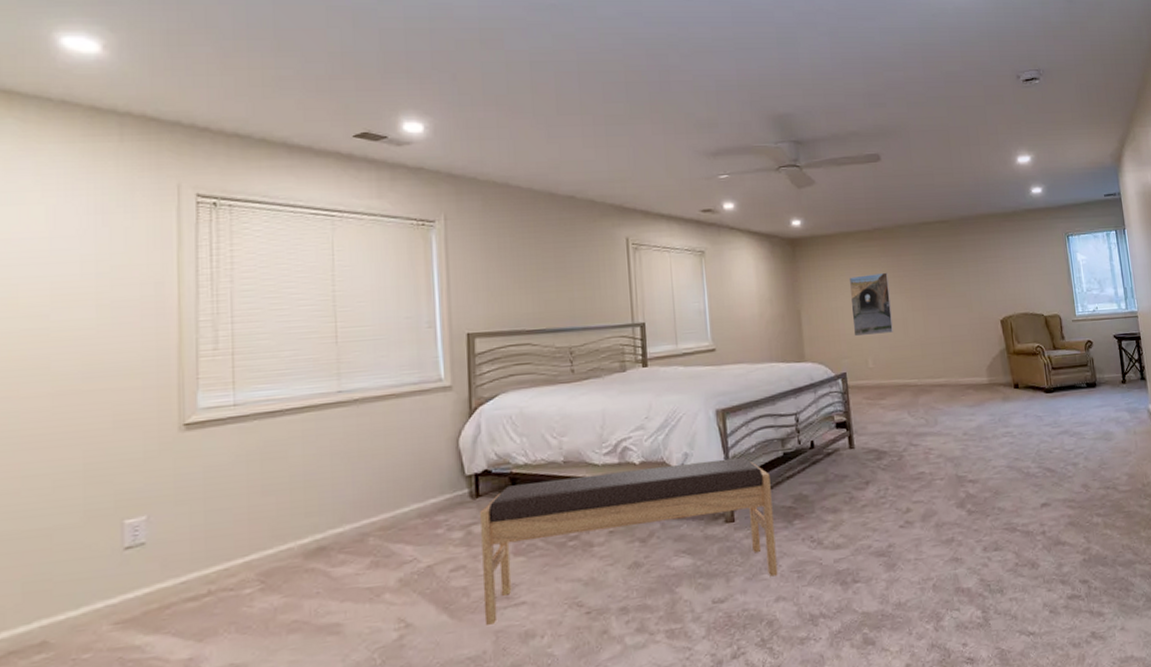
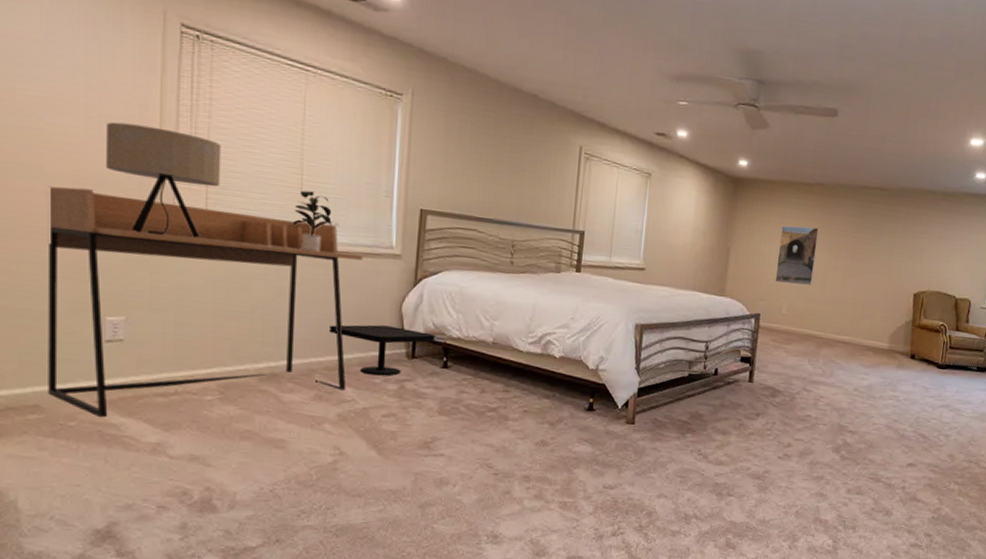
desk: none [55,368,411,642] -> present [47,186,363,418]
table lamp: none [120,302,248,418] -> present [106,121,222,239]
potted plant: none [329,337,381,402] -> present [292,190,339,252]
side table: none [379,465,501,527] -> present [328,324,436,376]
bench: present [480,457,778,625] -> none [407,354,673,477]

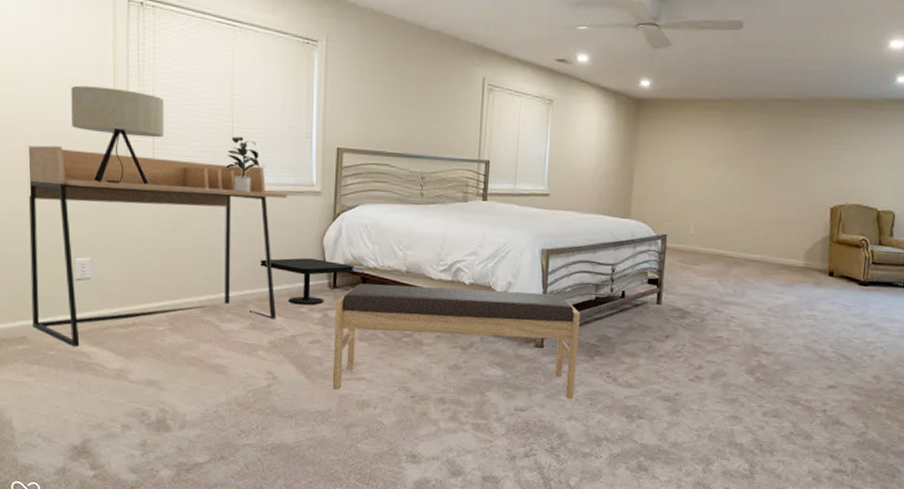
bench: none [407,354,673,477] -> present [332,283,580,399]
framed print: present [775,226,819,285] -> none [681,144,726,204]

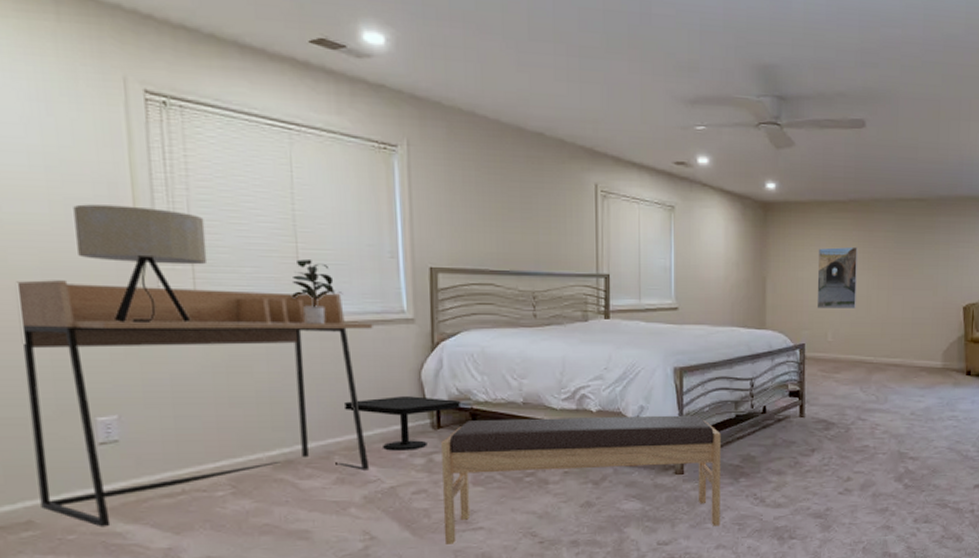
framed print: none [681,144,726,204] -> present [816,246,858,309]

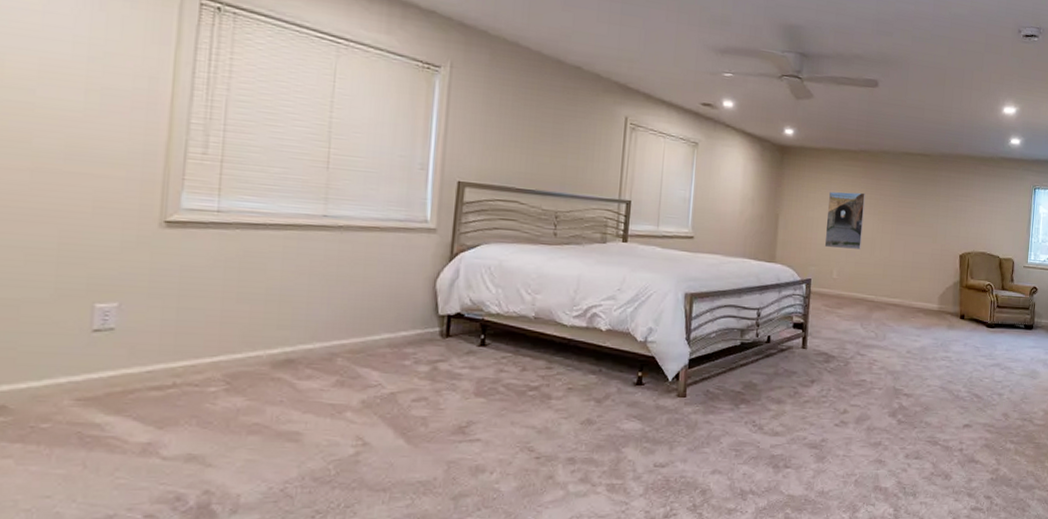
desk: present [16,280,373,527] -> none [18,163,395,417]
table lamp: present [73,204,208,324] -> none [106,95,240,216]
potted plant: present [291,259,343,324] -> none [316,164,369,227]
side table: present [343,396,462,451] -> none [353,302,473,357]
bench: present [441,415,721,544] -> none [439,331,725,455]

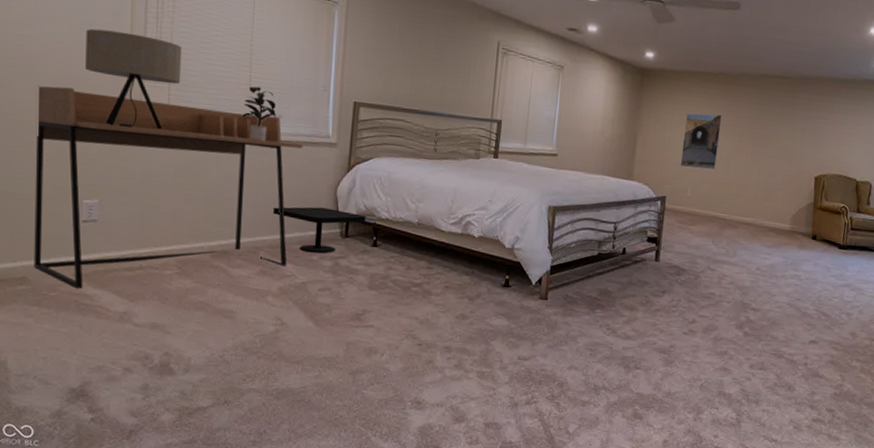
desk: none [18,163,395,417] -> present [34,86,303,289]
table lamp: none [106,95,240,216] -> present [85,28,182,130]
potted plant: none [316,164,369,227] -> present [241,86,282,141]
side table: none [353,302,473,357] -> present [272,207,367,254]

